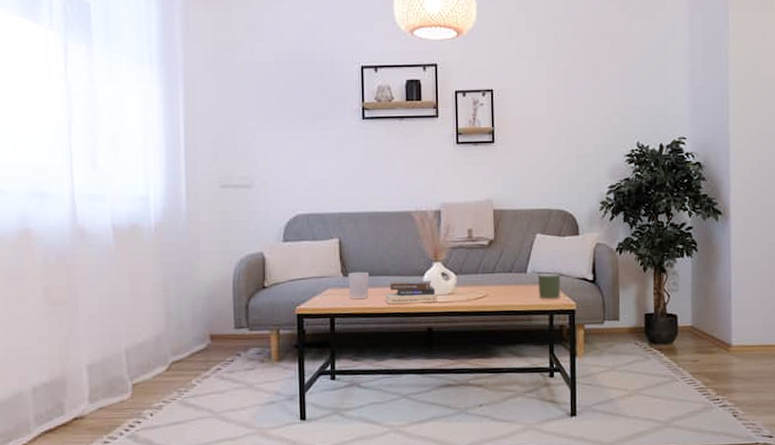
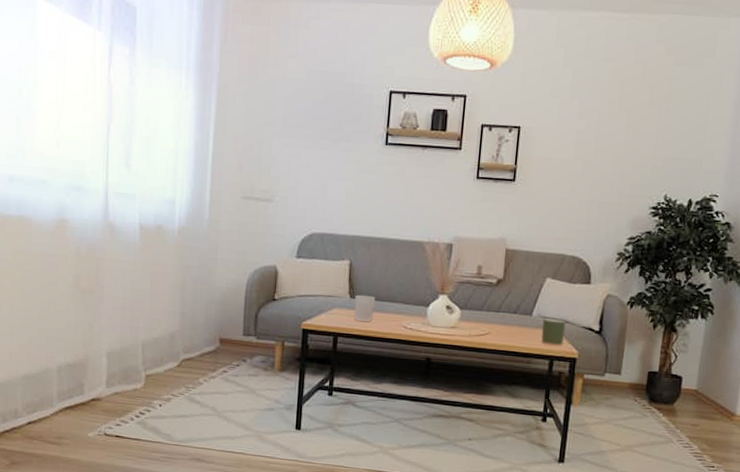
books: present [385,280,437,305] -> none [388,308,439,334]

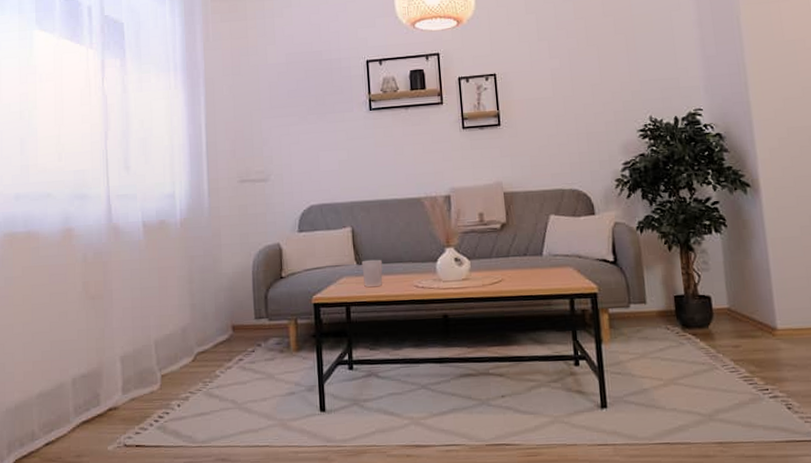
mug: present [541,318,566,346] -> none [554,255,580,284]

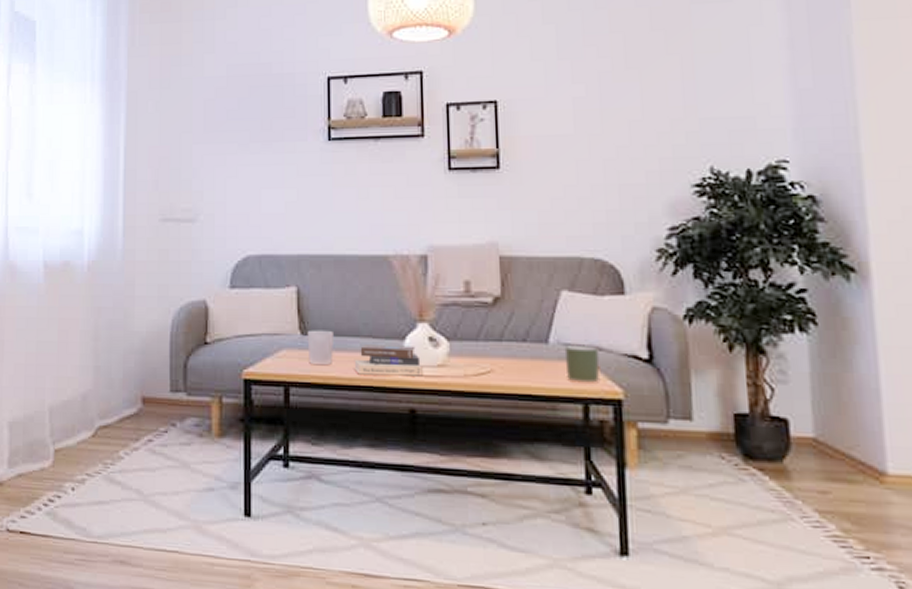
books: none [399,266,452,292] -> present [354,345,423,376]
mug: none [554,255,580,284] -> present [564,346,600,383]

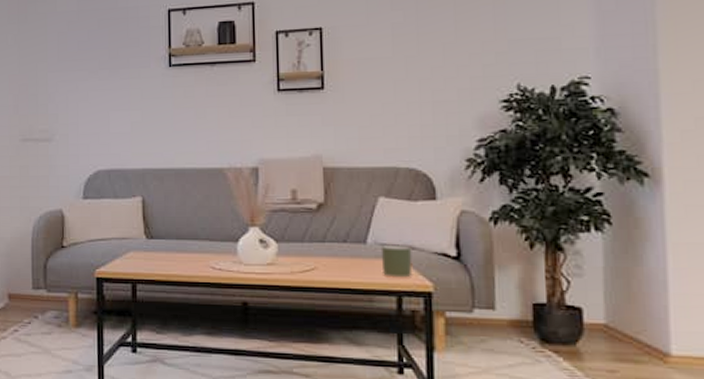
candle holder: present [307,330,334,366] -> none [151,234,175,265]
books: present [354,345,423,376] -> none [193,247,254,274]

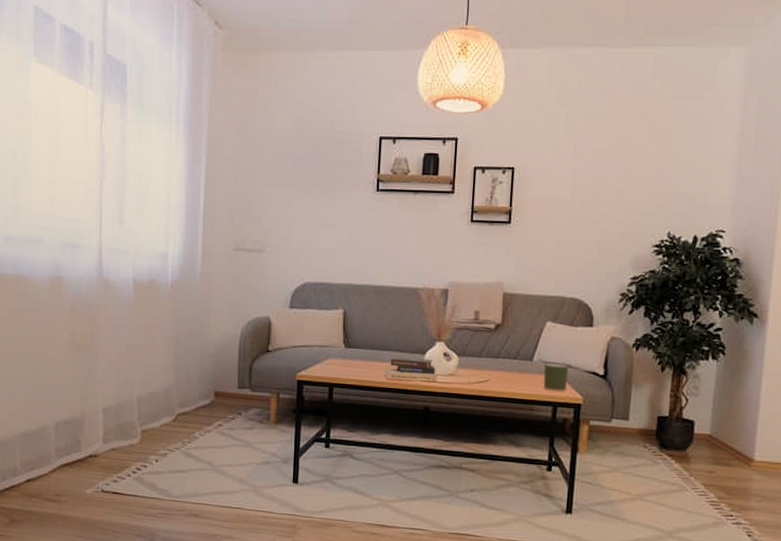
books: none [193,247,254,274] -> present [384,357,437,383]

